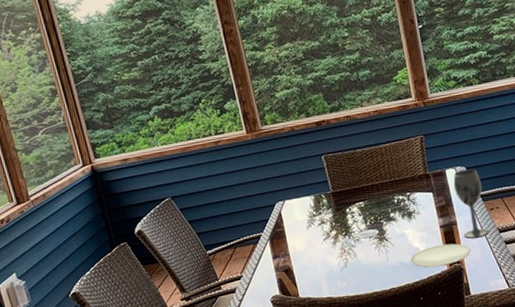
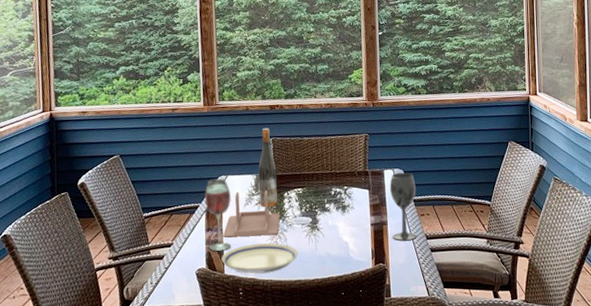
wineglass: none [264,205,300,277] -> present [204,179,231,251]
napkin holder: none [291,209,347,262] -> present [223,190,280,238]
plate: none [293,259,370,294] -> present [221,243,298,274]
wine bottle: none [312,145,341,226] -> present [258,128,278,207]
plate: present [410,243,472,268] -> none [338,242,398,264]

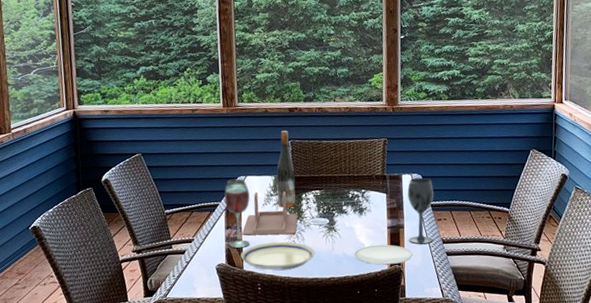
plate: none [338,242,398,264] -> present [354,244,414,266]

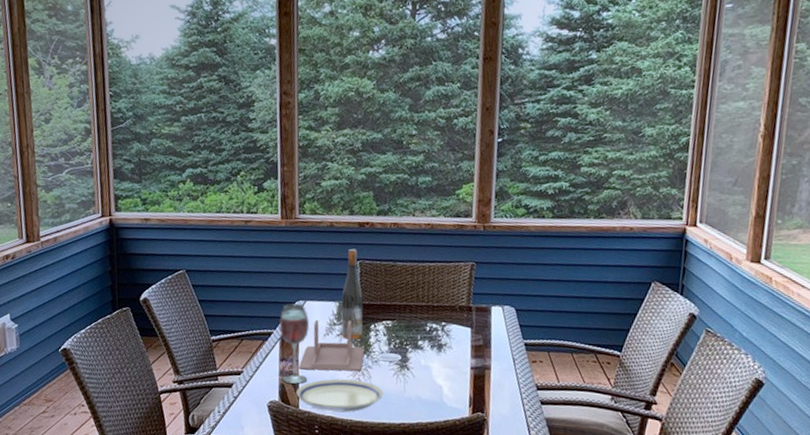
plate: present [354,244,414,266] -> none [429,387,501,413]
wine glass: present [407,177,434,244] -> none [496,310,529,390]

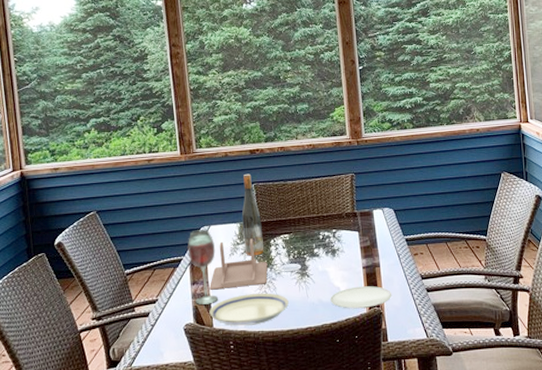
plate: none [429,387,501,413] -> present [330,286,392,309]

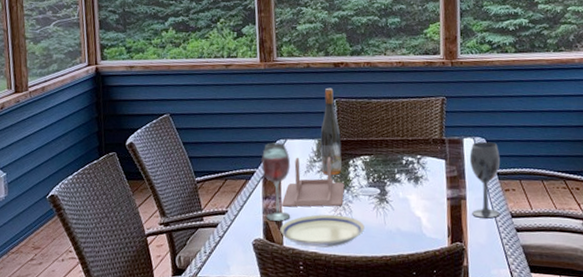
plate: present [330,286,392,309] -> none [409,218,478,243]
wine glass: none [380,211,411,282] -> present [469,141,500,219]

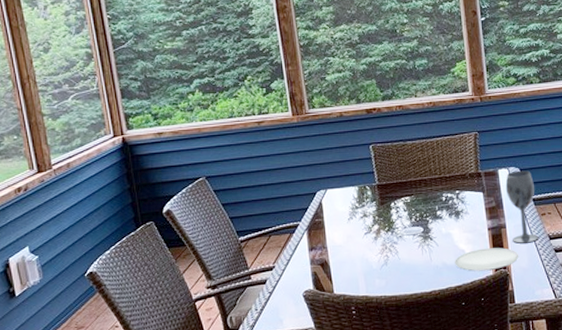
wineglass: present [260,142,291,221] -> none [303,194,337,271]
plate: present [280,214,365,248] -> none [329,257,412,292]
napkin holder: present [282,157,345,207] -> none [328,202,389,255]
wine bottle: present [320,87,342,176] -> none [359,134,385,220]
plate: none [409,218,478,243] -> present [455,248,519,272]

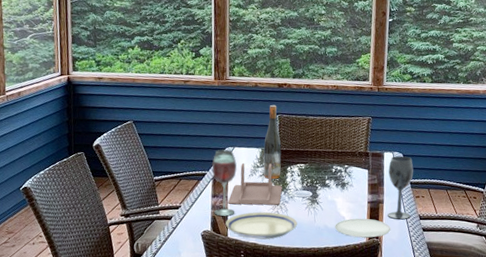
wineglass: none [303,194,337,271] -> present [211,149,237,216]
napkin holder: none [328,202,389,255] -> present [228,162,283,205]
plate: none [329,257,412,292] -> present [225,211,298,240]
wine bottle: none [359,134,385,220] -> present [263,104,282,180]

